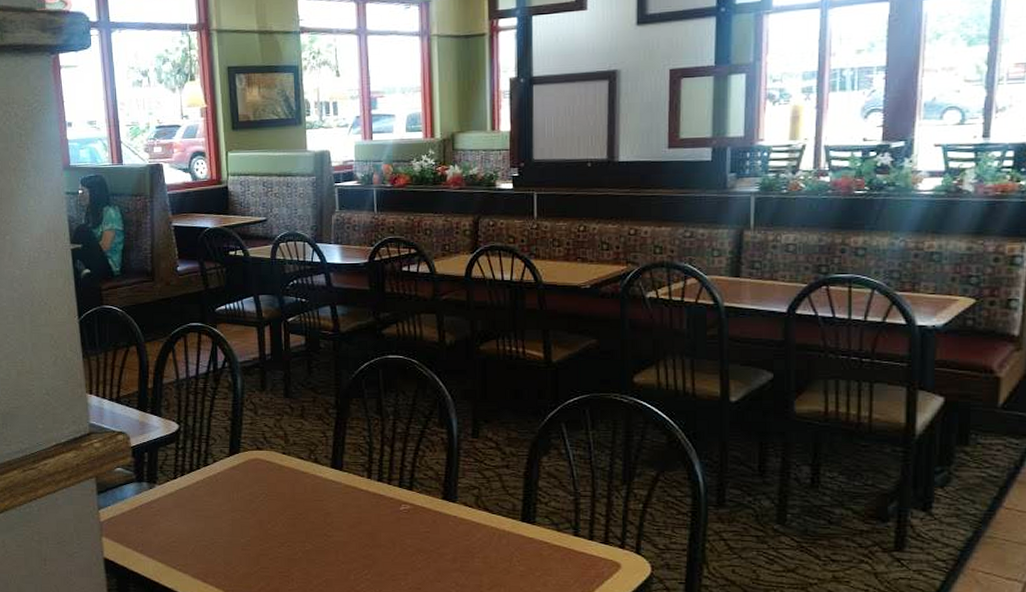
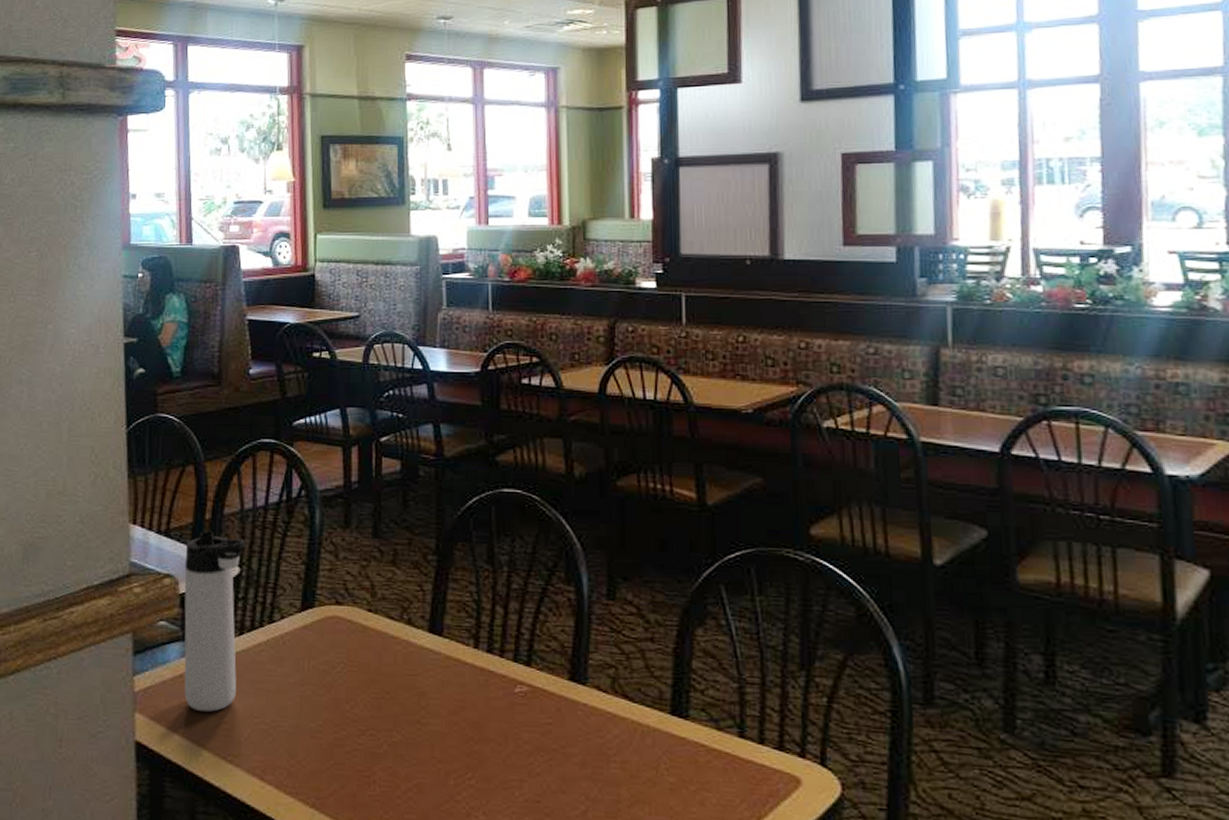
thermos bottle: none [134,397,182,534] -> present [184,531,245,712]

